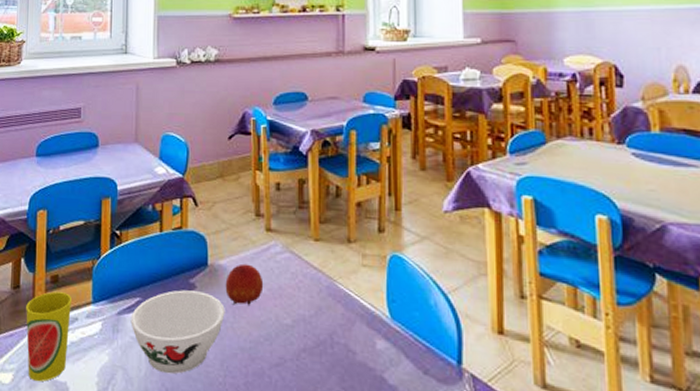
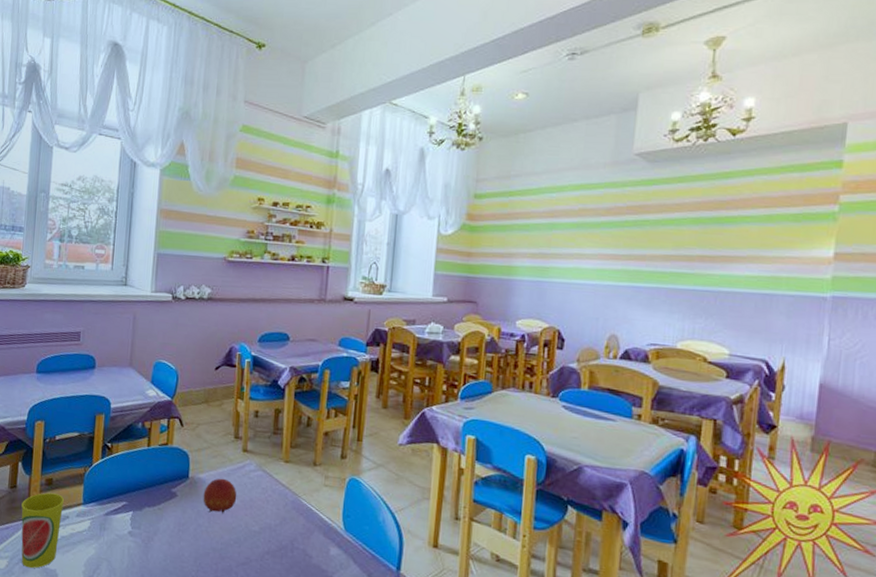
bowl: present [130,290,225,374] -> none [116,497,202,567]

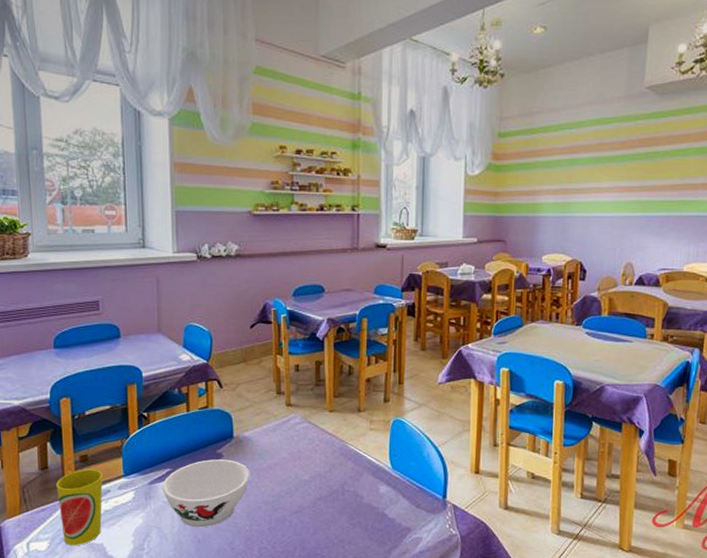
bowl: none [116,497,202,567] -> present [162,459,250,528]
fruit: present [203,478,237,513] -> none [250,434,285,468]

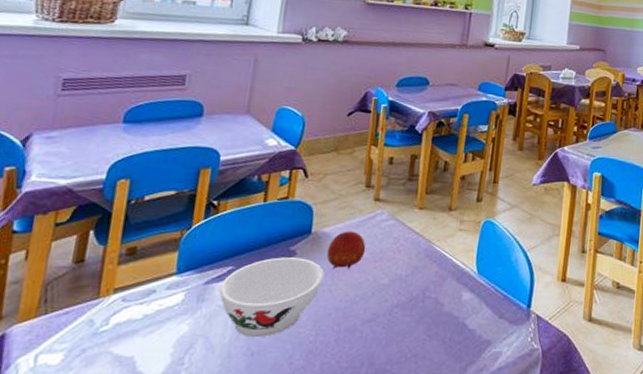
cup: present [56,469,103,545] -> none [84,264,151,358]
fruit: none [250,434,285,468] -> present [326,231,366,269]

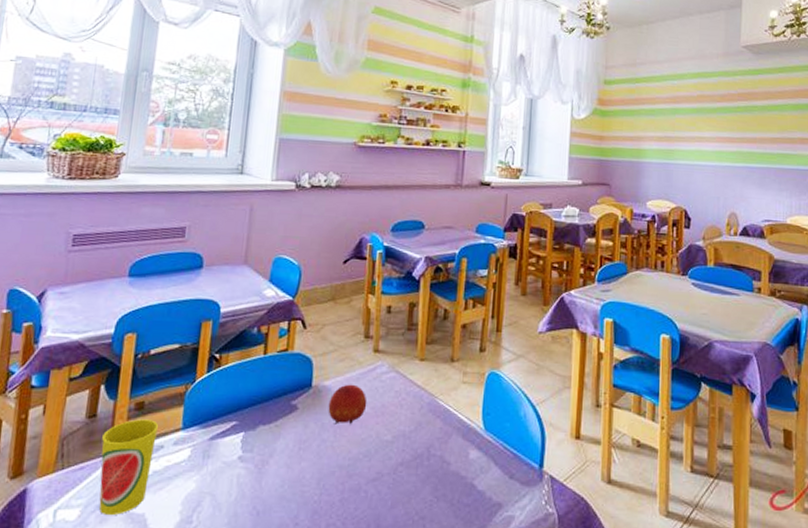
cup: none [84,264,151,358] -> present [99,419,158,515]
bowl: present [219,257,324,338] -> none [224,412,326,497]

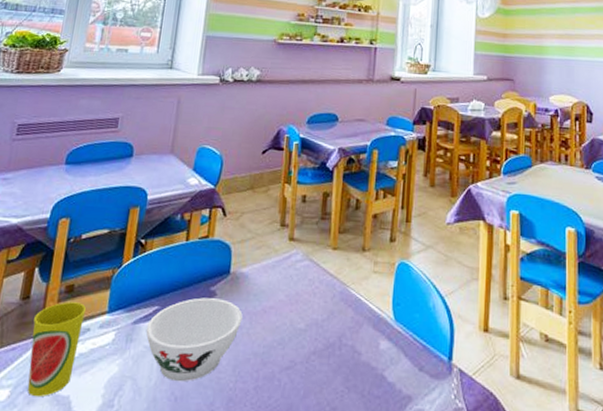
bowl: none [224,412,326,497] -> present [146,297,243,382]
fruit: present [328,384,367,424] -> none [244,271,282,311]

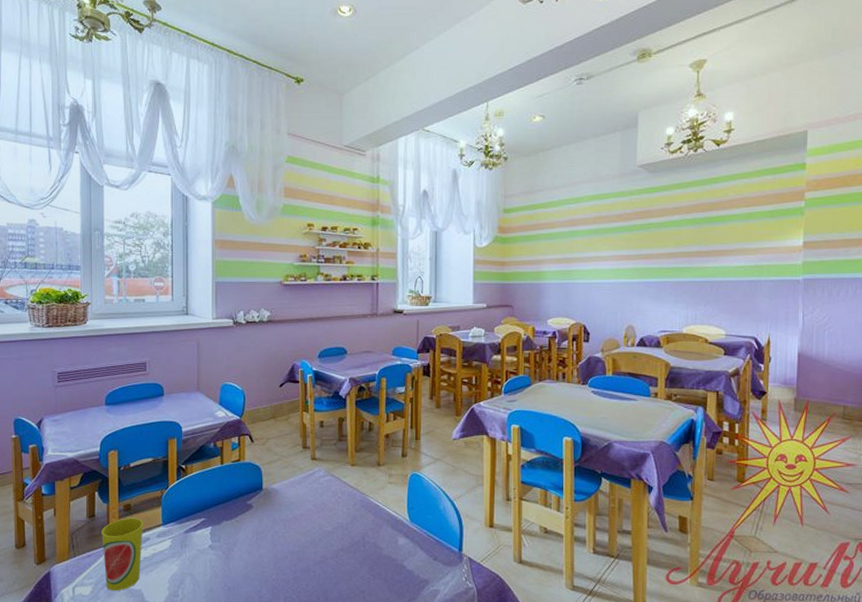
bowl: present [146,297,243,382] -> none [197,510,277,576]

